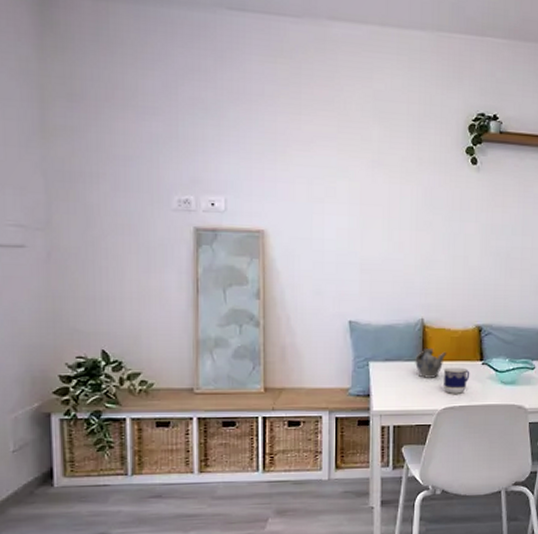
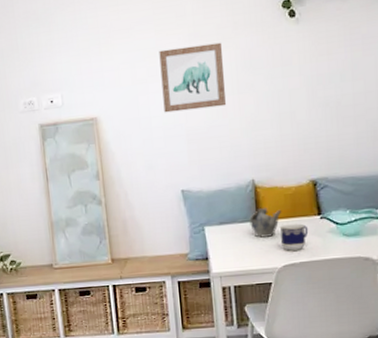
wall art: none [339,171,404,240] -> present [159,42,226,113]

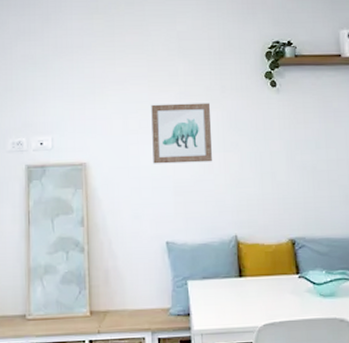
teapot: present [250,208,282,238] -> none [232,264,263,295]
cup: present [279,223,309,251] -> none [260,282,288,309]

